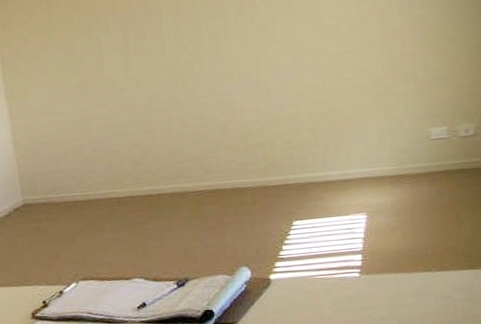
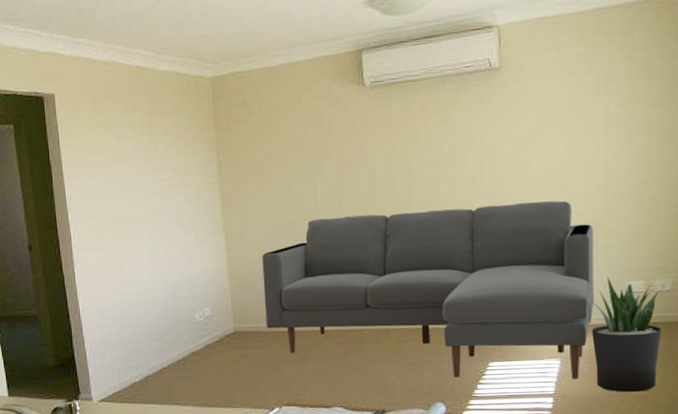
sofa: none [48,47,398,240] -> present [262,200,595,379]
planter: none [395,124,469,245] -> present [591,277,662,392]

